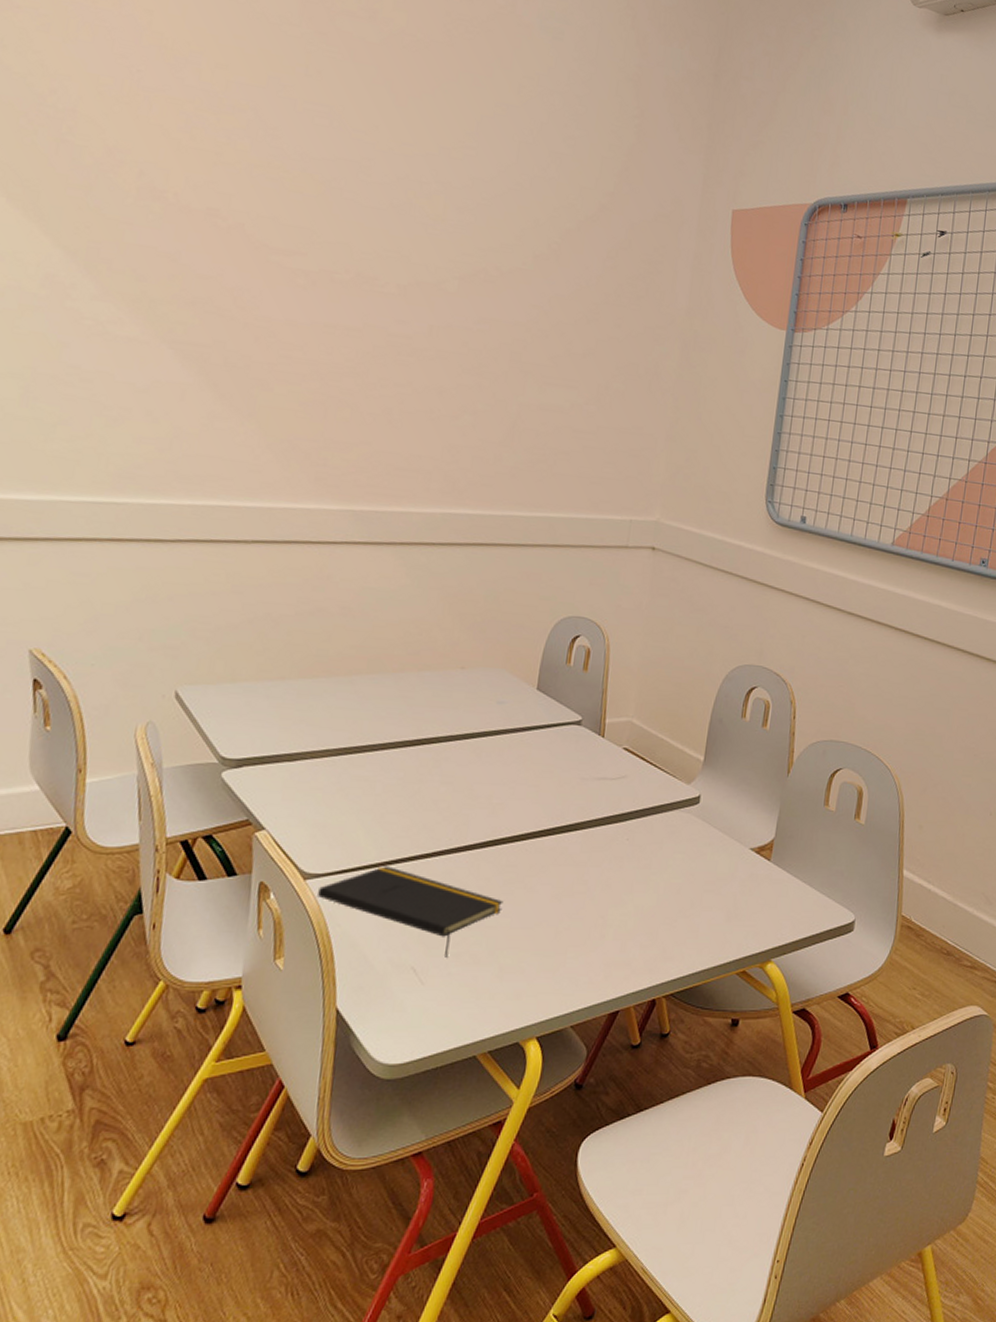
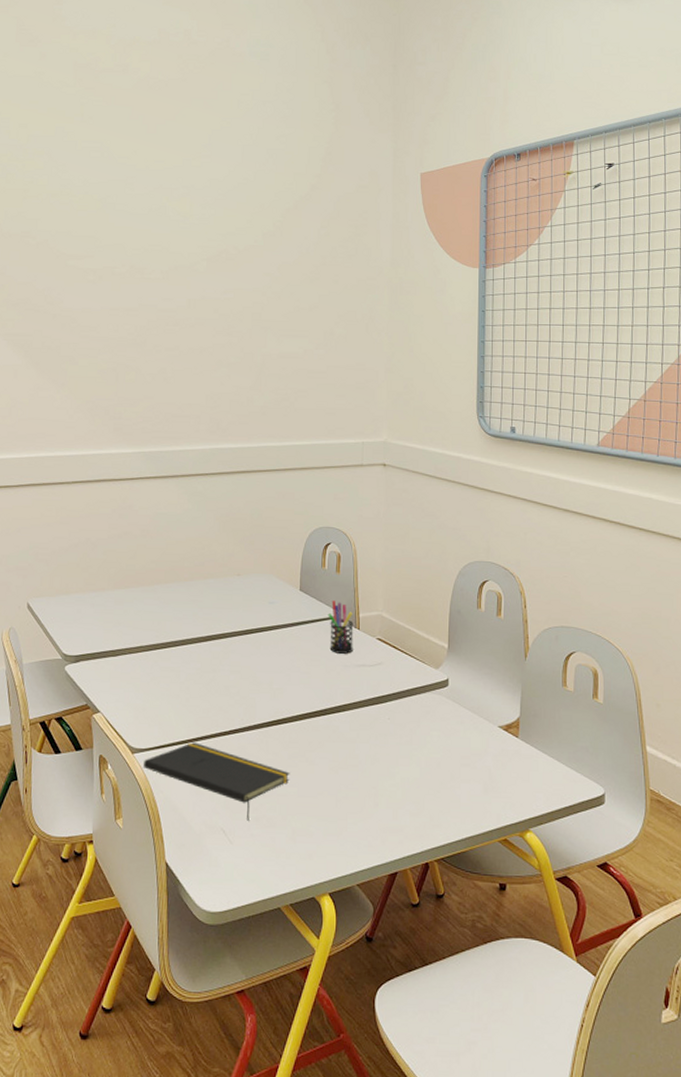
pen holder: none [566,703,598,765] -> present [328,600,354,654]

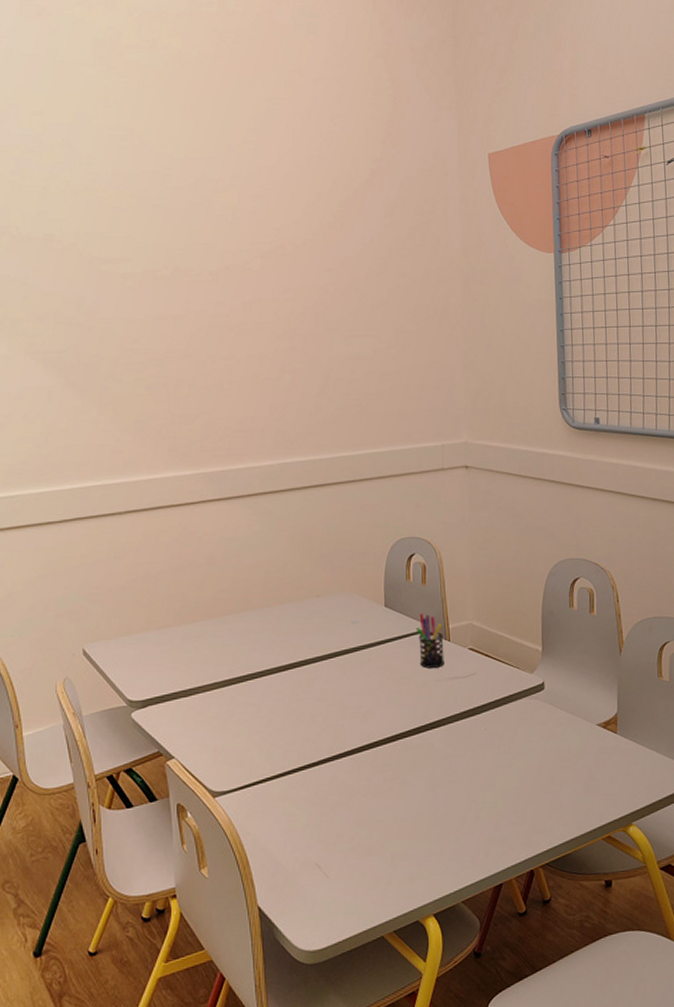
notepad: present [144,742,290,821] -> none [227,778,386,852]

